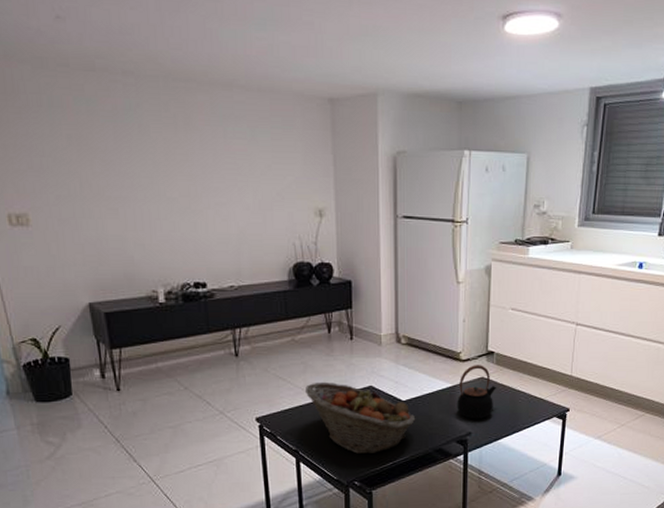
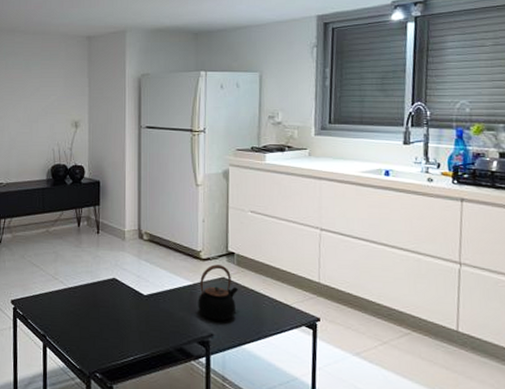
fruit basket: present [306,381,416,454] -> none [55,271,157,346]

